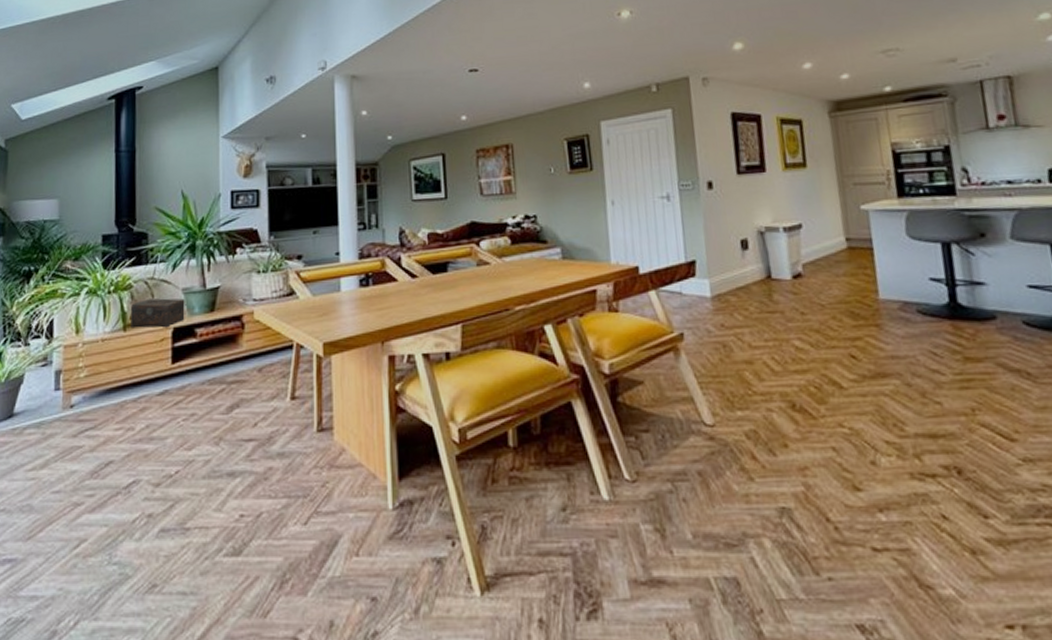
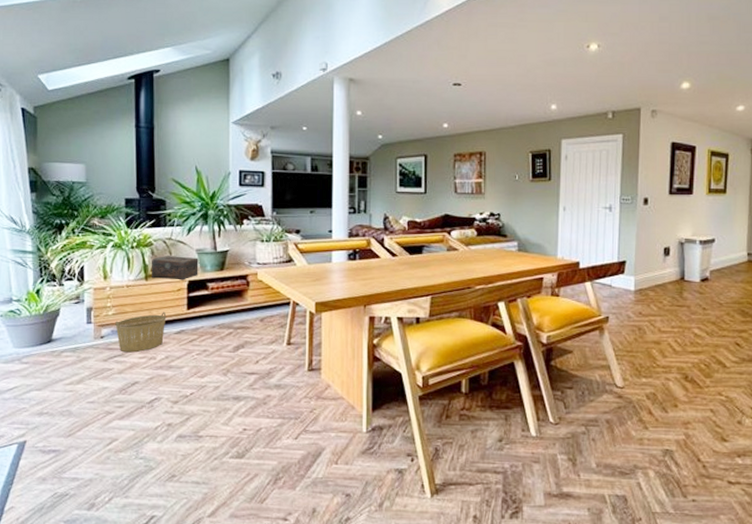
basket: none [87,369,148,424] -> present [115,312,167,353]

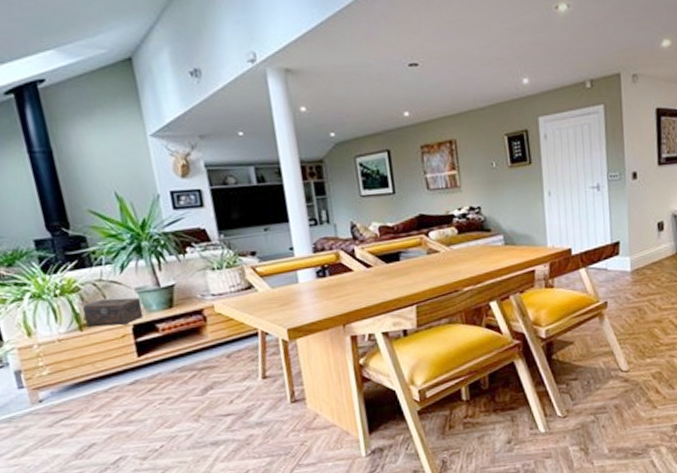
basket: present [115,312,167,353] -> none [53,363,117,414]

